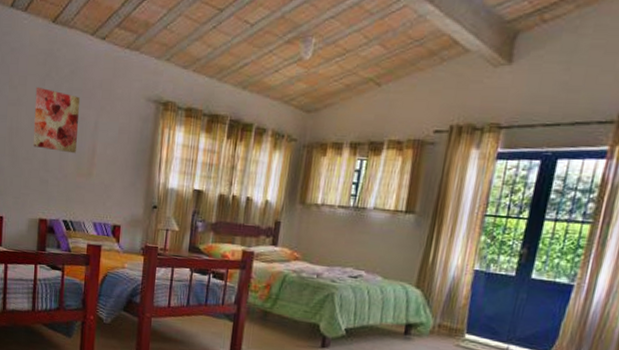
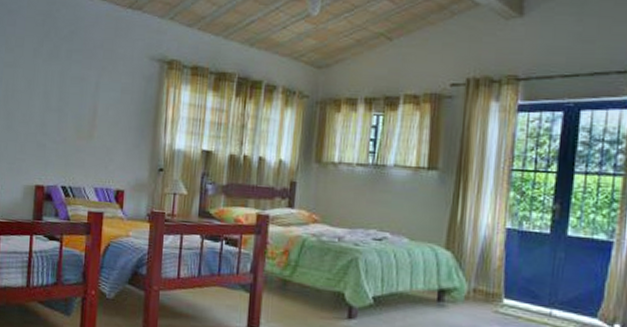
wall art: present [32,86,80,154] -> none [29,48,80,116]

